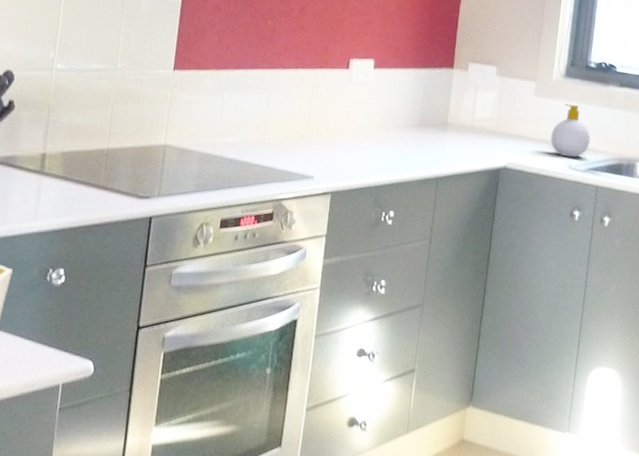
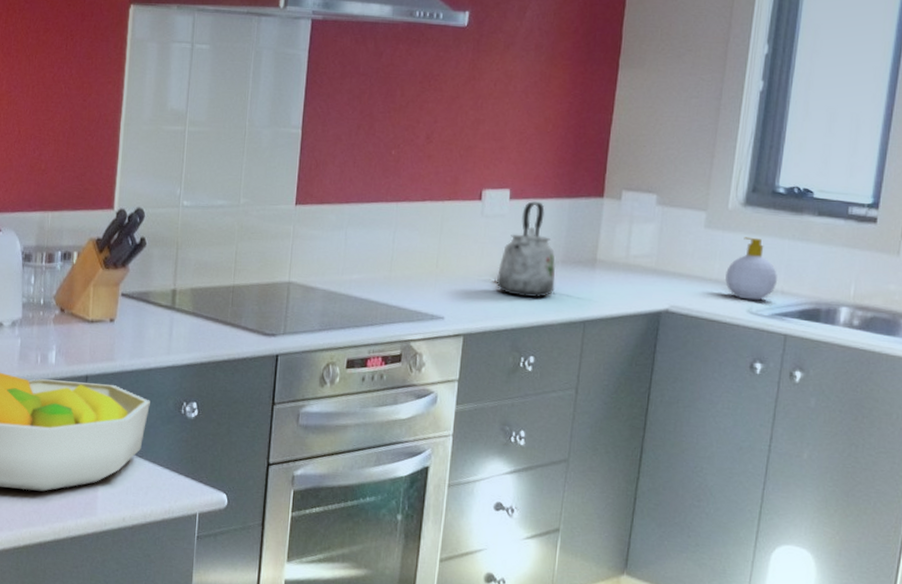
kettle: none [362,70,413,157] -> present [497,201,555,297]

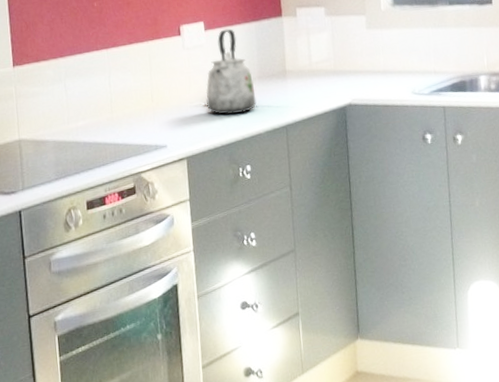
soap bottle: present [724,237,777,301] -> none [389,30,430,83]

